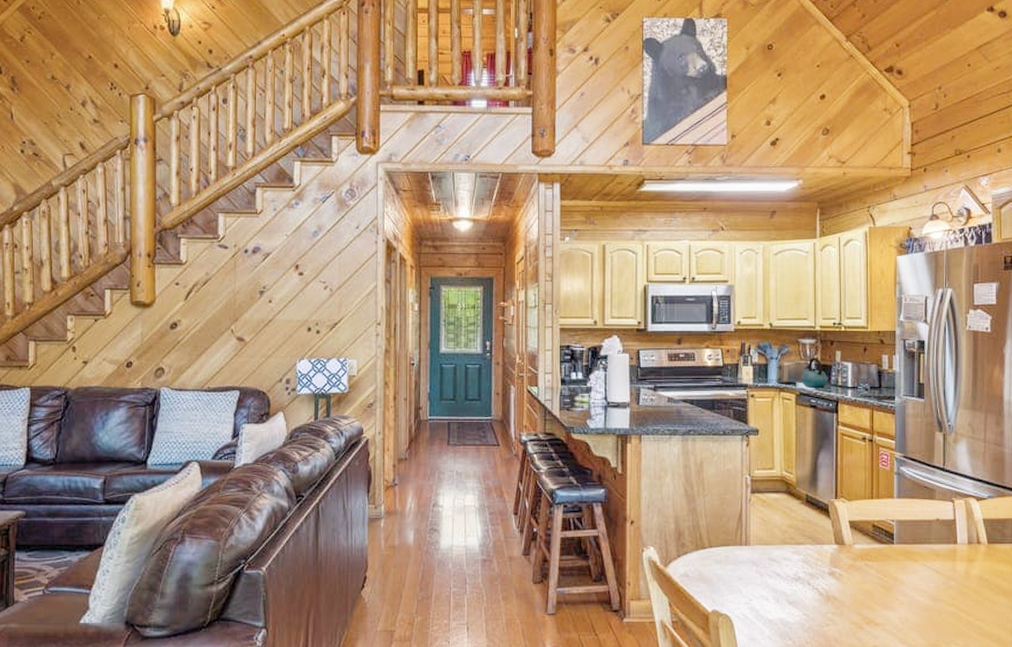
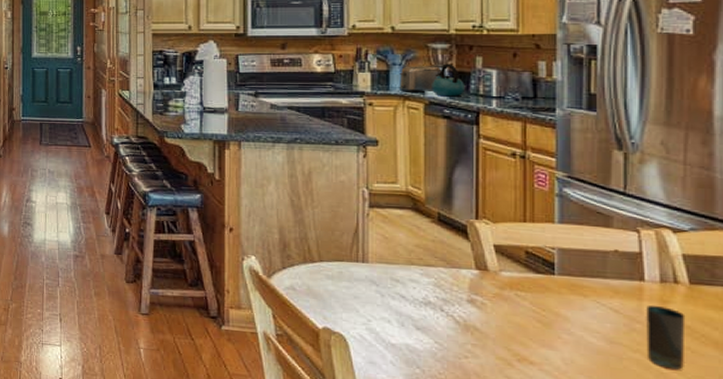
cup: none [959,564,985,618] -> present [646,305,686,370]

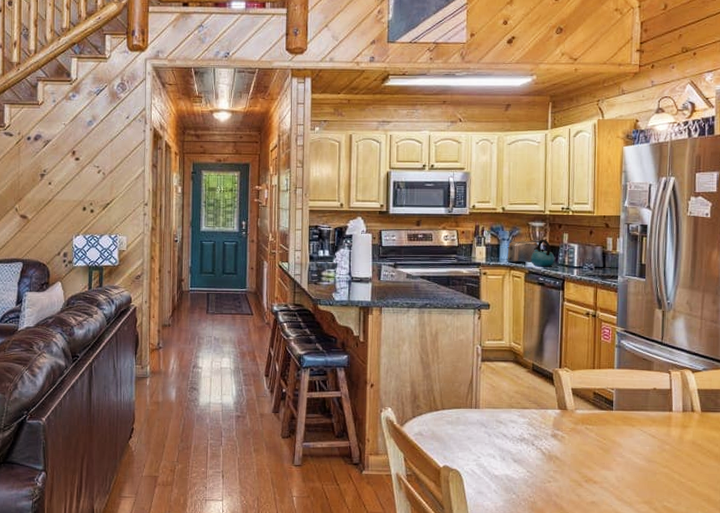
cup: present [646,305,686,370] -> none [672,429,698,479]

